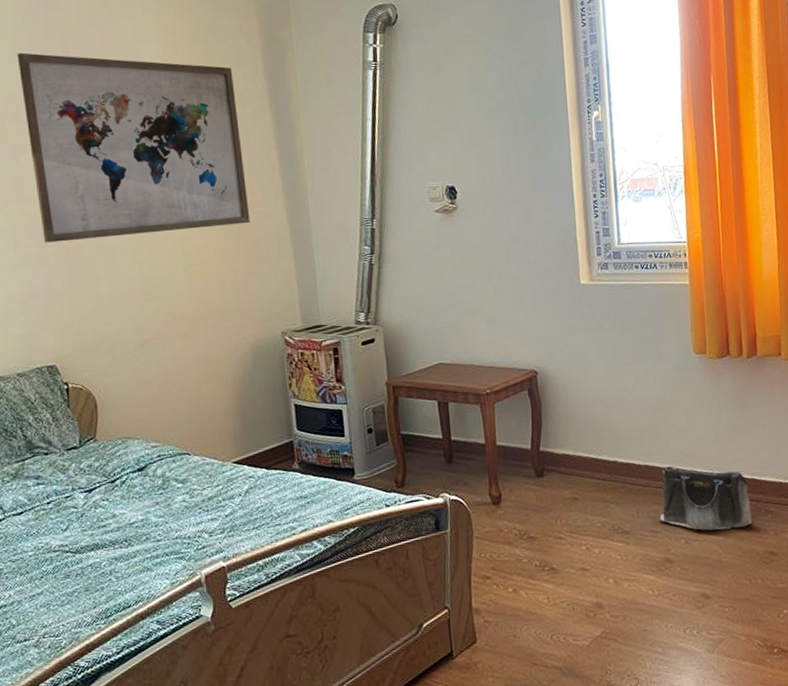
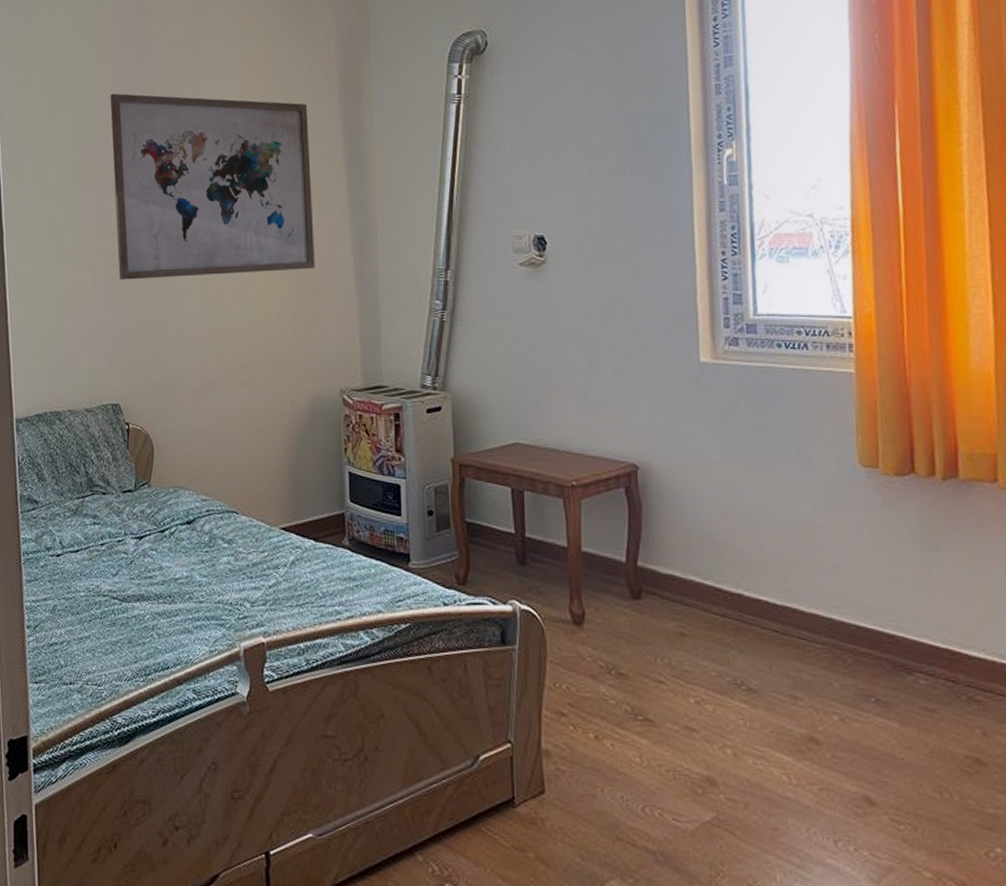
saddlebag: present [660,466,752,531] -> none [802,613,946,715]

